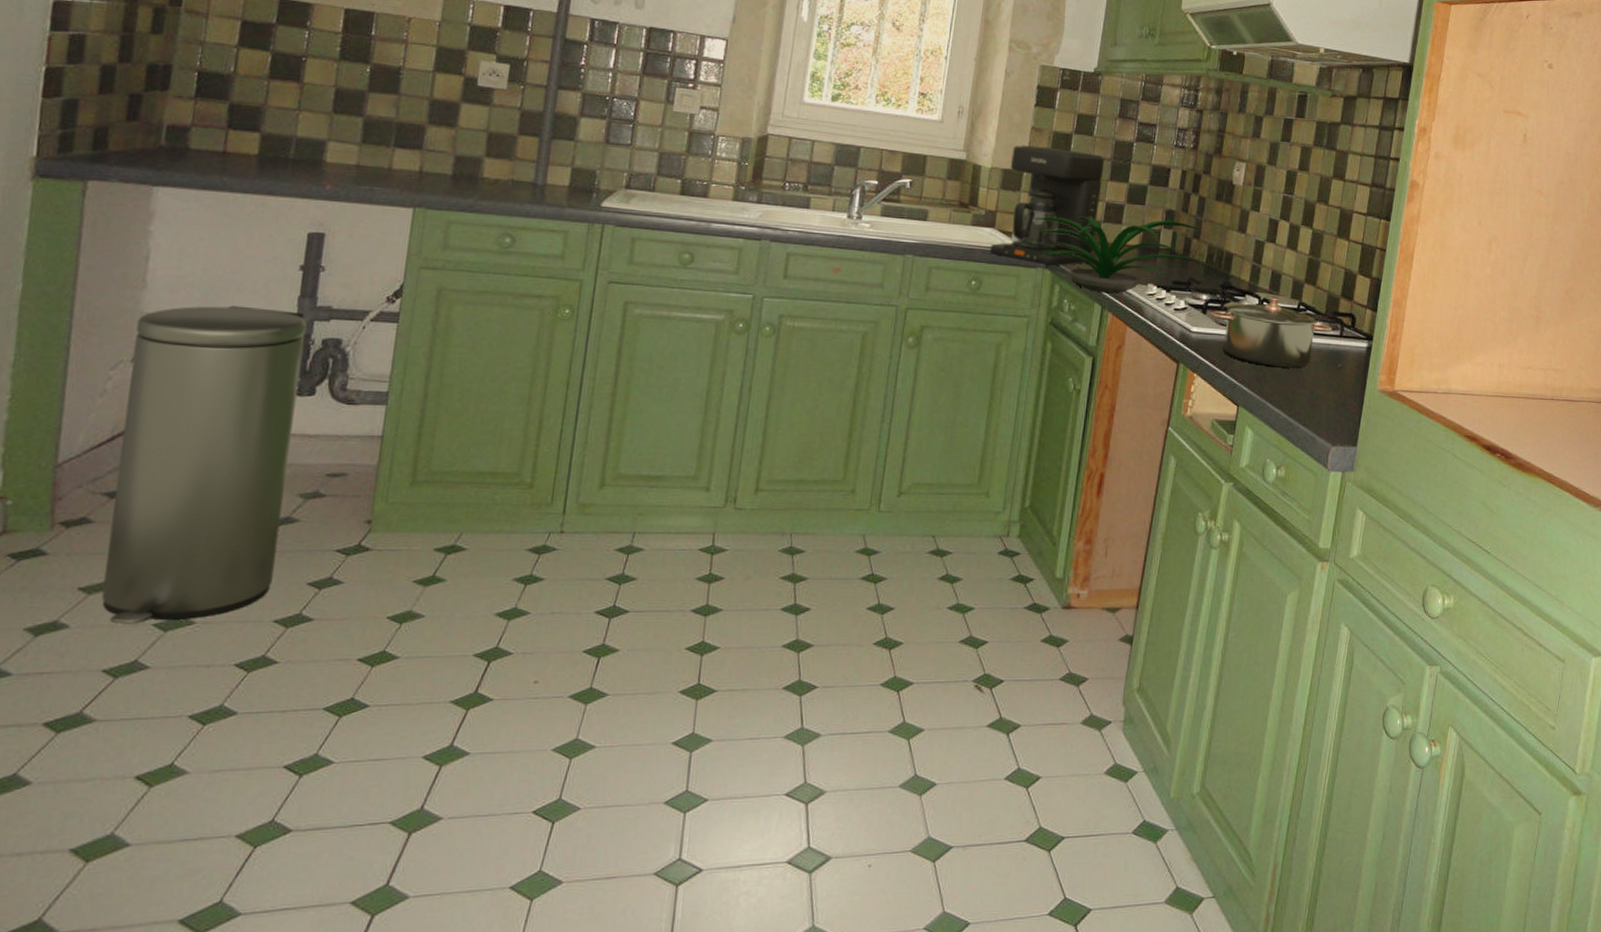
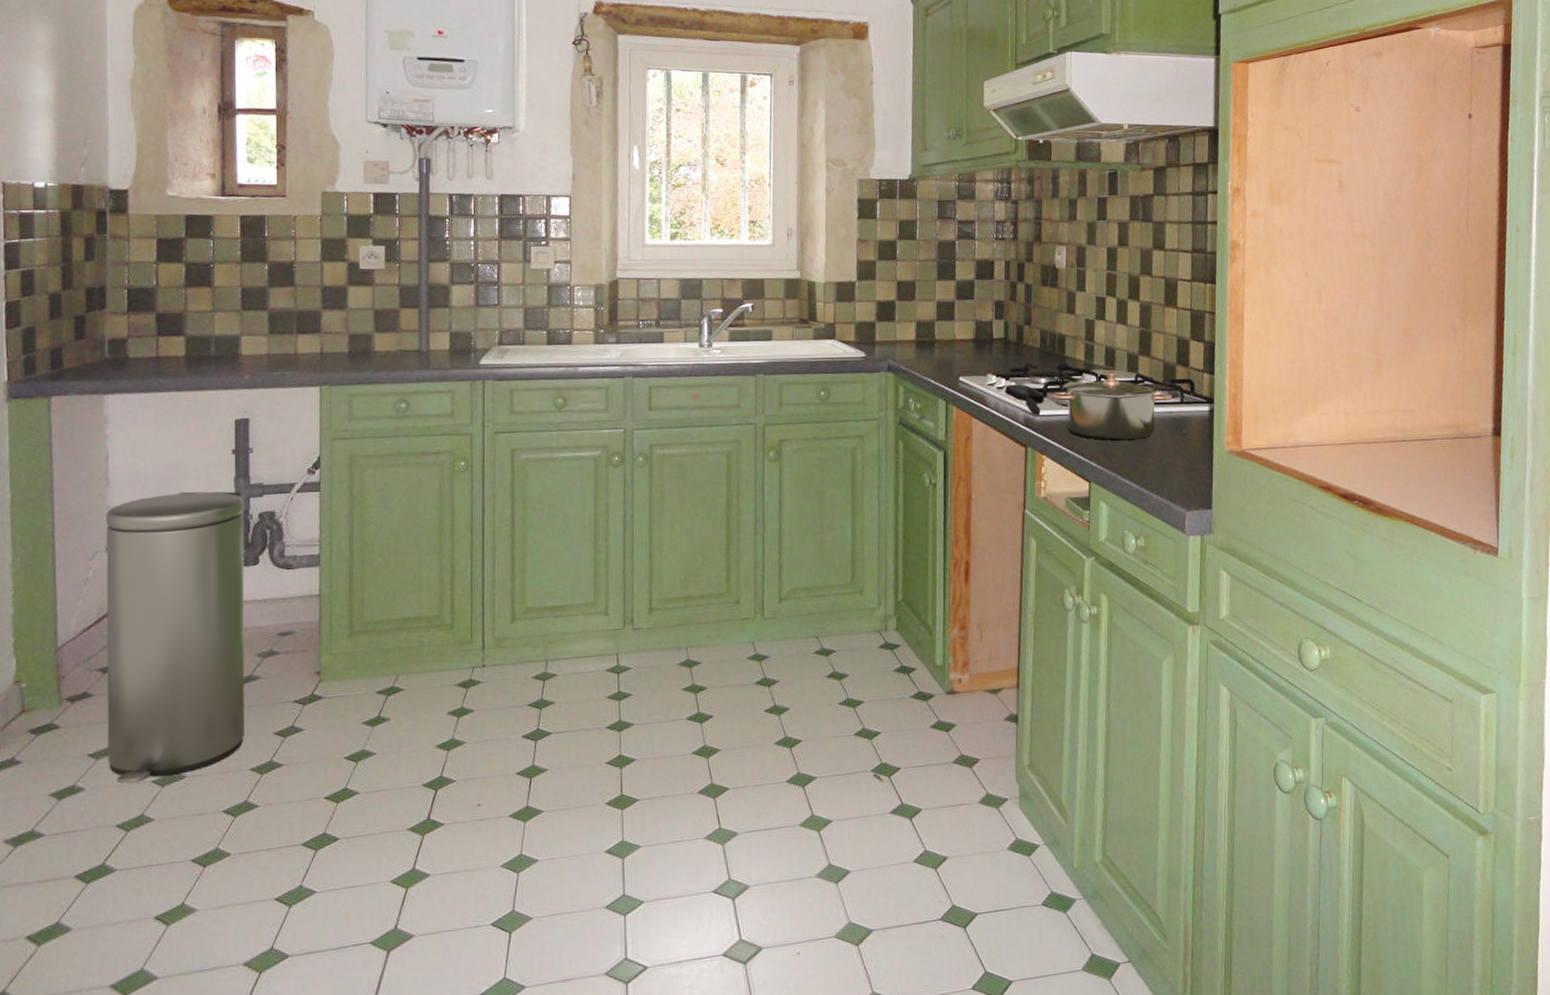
coffee maker: present [989,145,1105,267] -> none [833,255,932,370]
plant: present [1032,216,1208,294] -> none [869,311,1042,389]
frying pan: none [1164,297,1205,333] -> present [1004,384,1046,416]

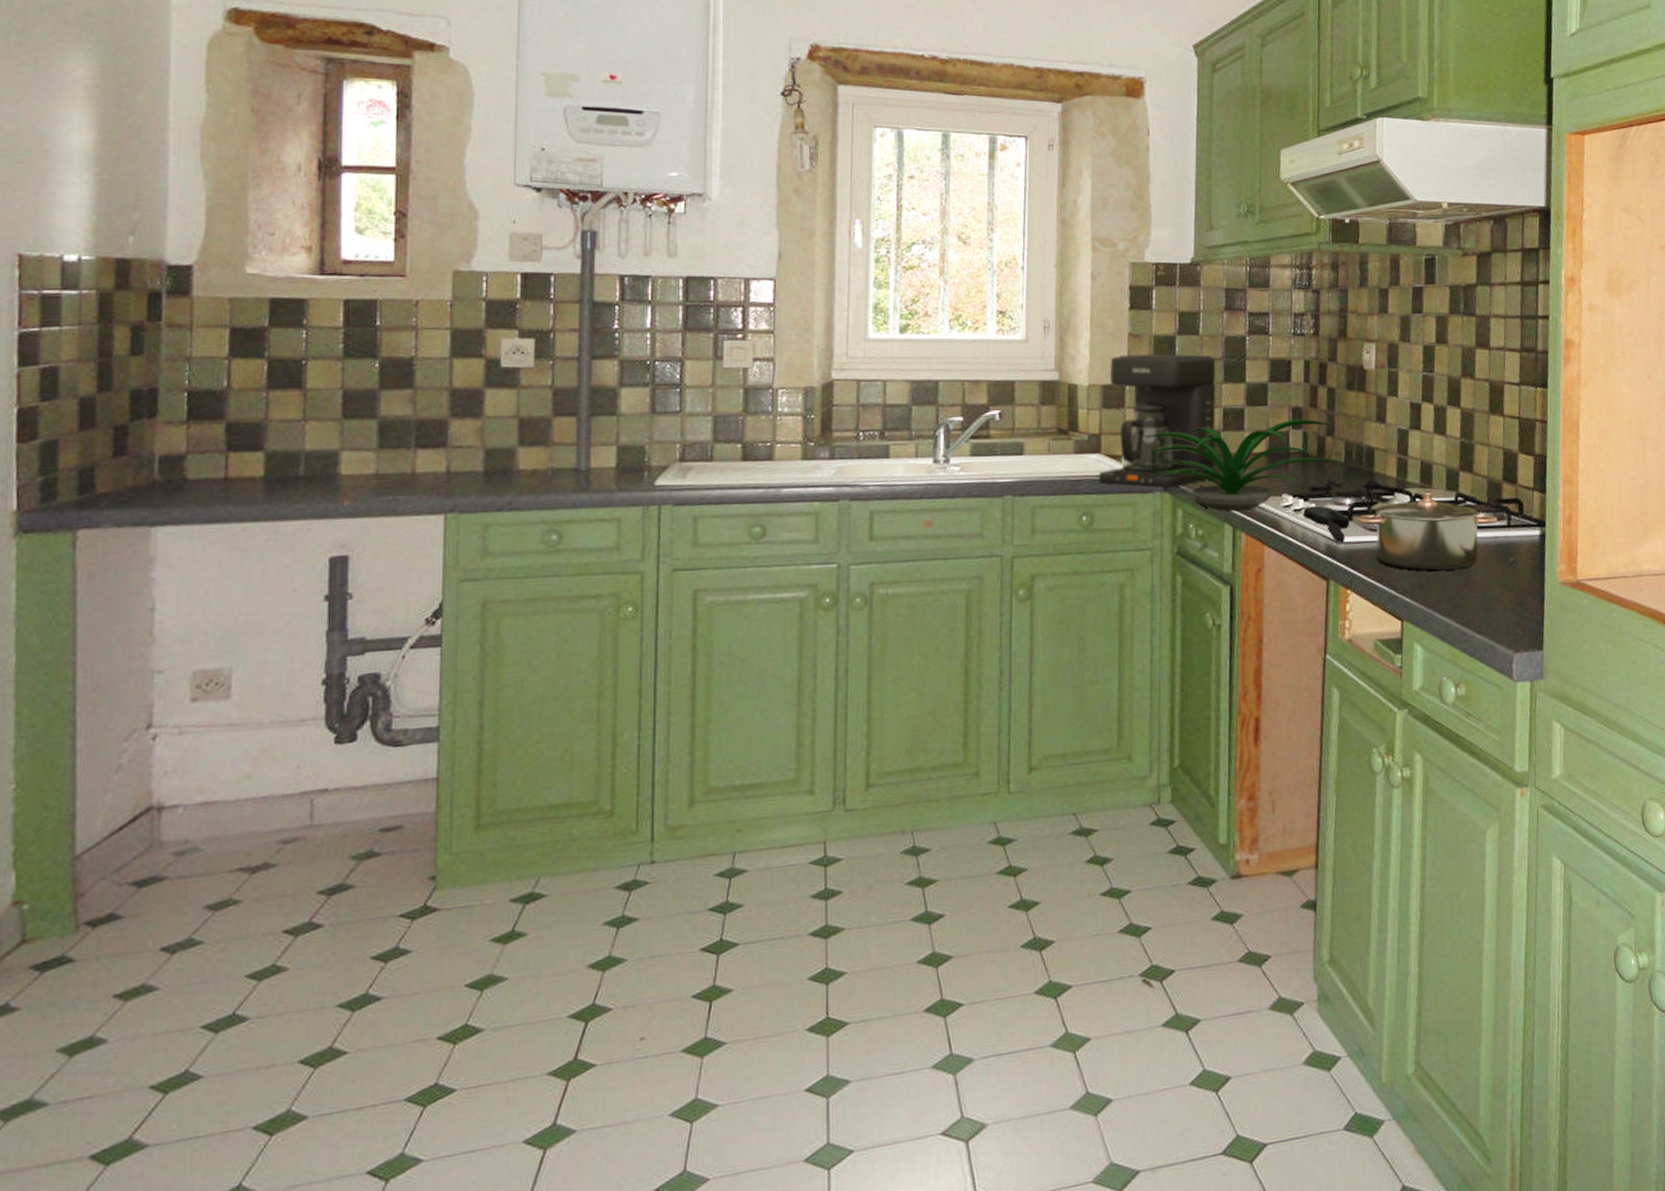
pedal bin: present [105,491,245,784] -> none [140,648,339,1032]
coffee maker: none [833,255,932,370] -> present [1098,353,1217,489]
plant: none [869,311,1042,389] -> present [1141,419,1347,512]

